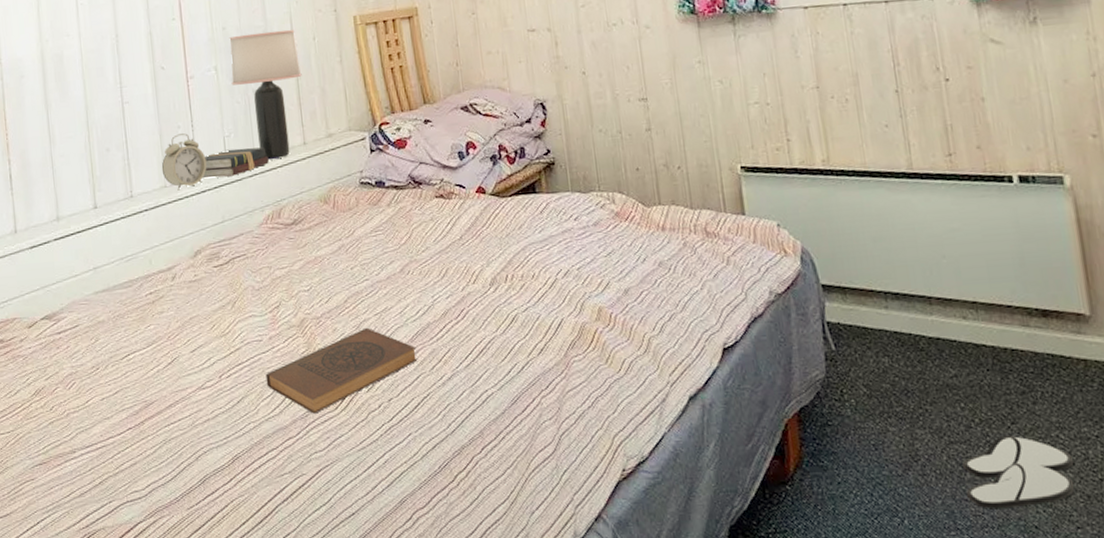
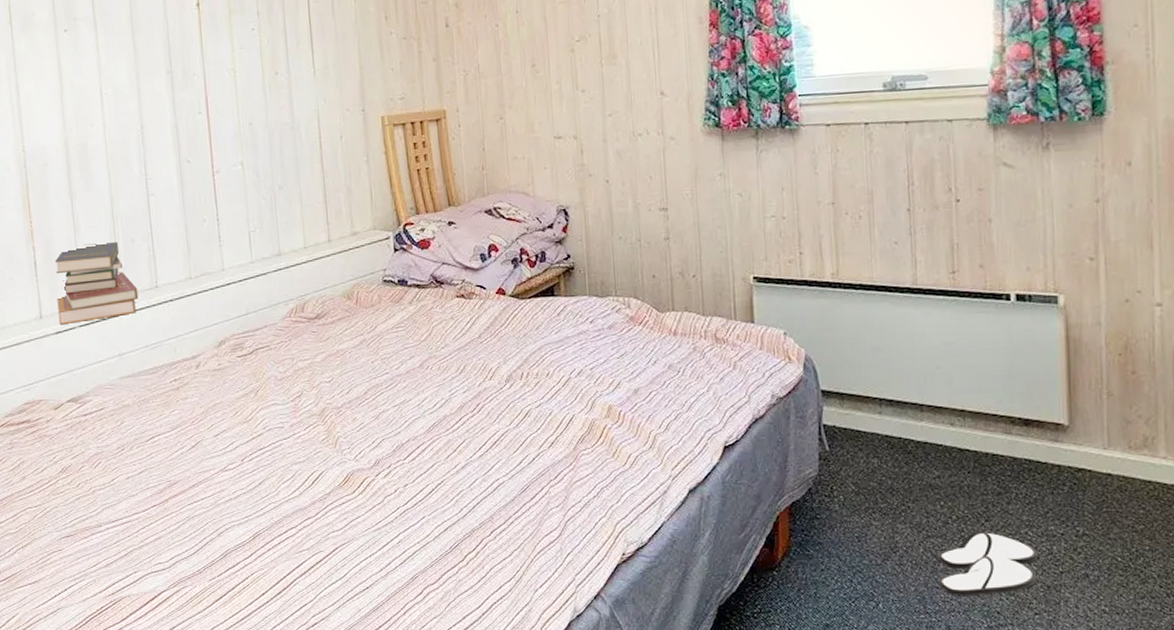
books: none [30,152,114,239] -> present [54,242,139,325]
alarm clock: present [161,133,207,191] -> none [186,227,232,282]
hardback book: present [203,147,269,178] -> none [228,243,294,272]
table lamp: present [229,29,302,160] -> none [256,127,328,256]
book: present [265,327,418,414] -> none [286,418,434,496]

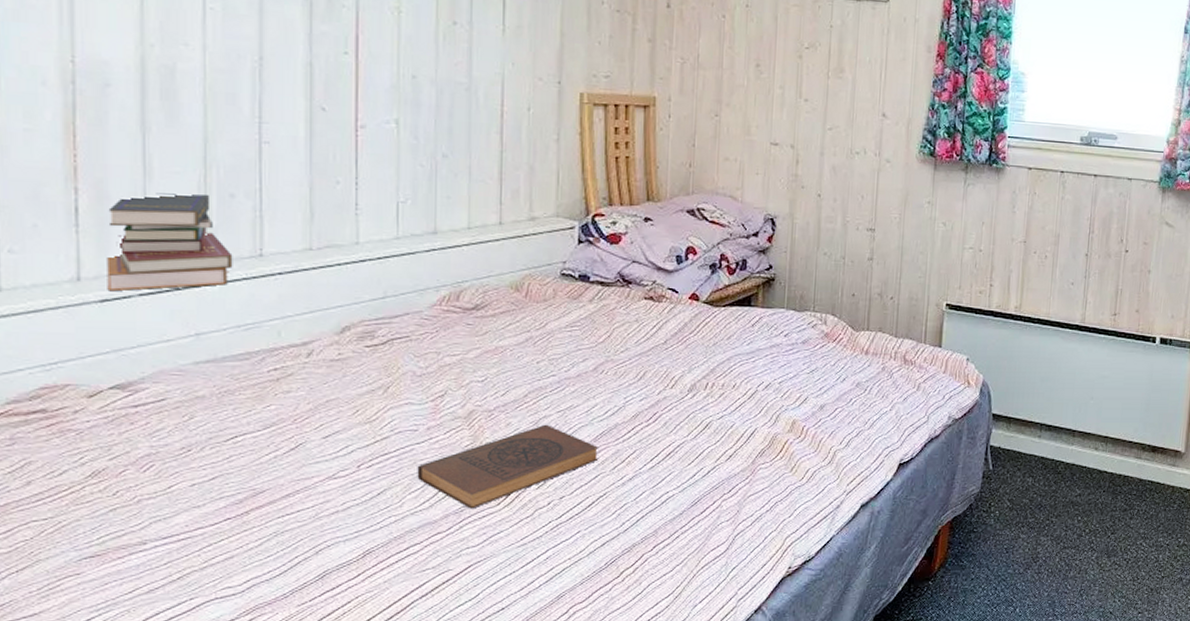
book: none [286,418,434,496] -> present [417,424,599,509]
slippers: present [937,531,1039,596] -> none [1067,542,1148,600]

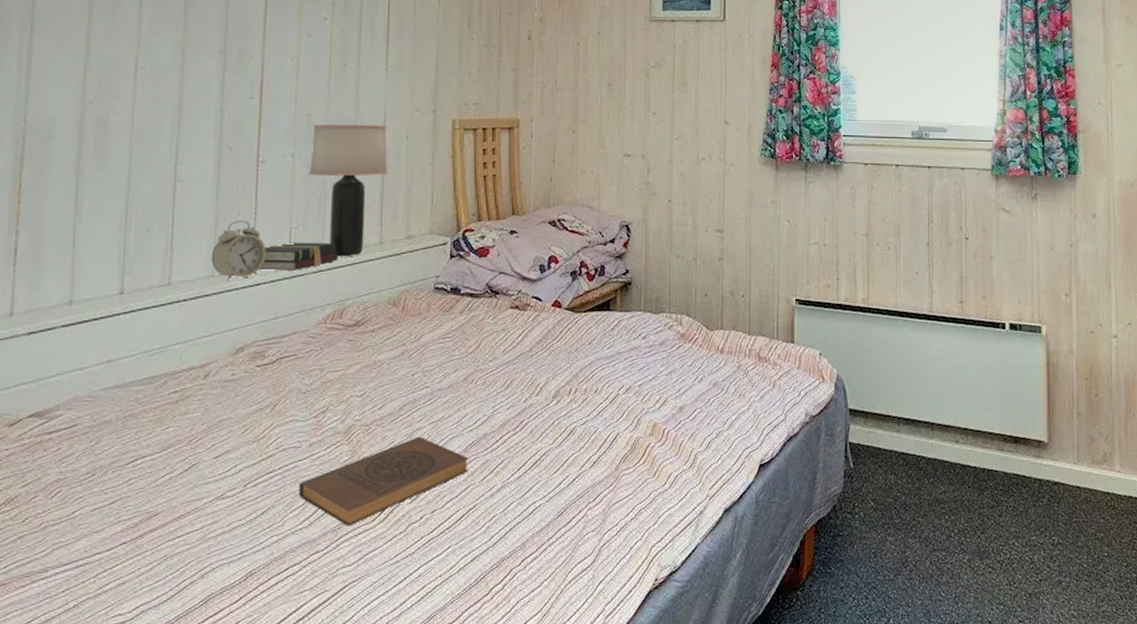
books: present [107,193,233,292] -> none [35,231,145,324]
alarm clock: none [307,190,371,256] -> present [211,221,266,281]
hardback book: none [364,217,453,248] -> present [259,242,338,271]
table lamp: none [415,88,508,237] -> present [308,124,389,257]

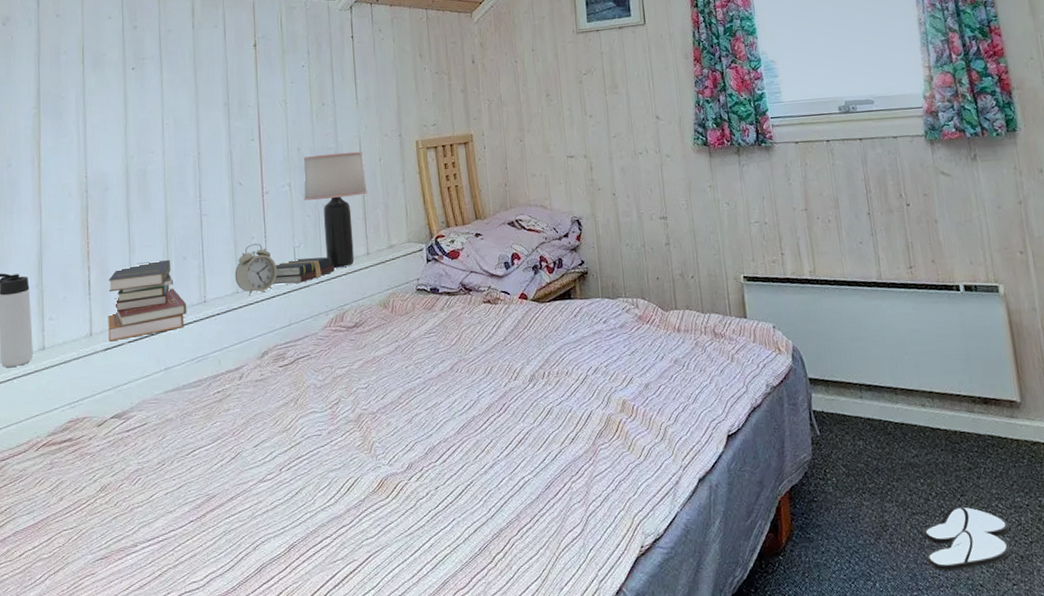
books: none [35,231,145,324] -> present [108,260,187,342]
book: present [298,436,469,526] -> none [323,421,463,503]
slippers: none [941,543,1023,608] -> present [922,505,1011,571]

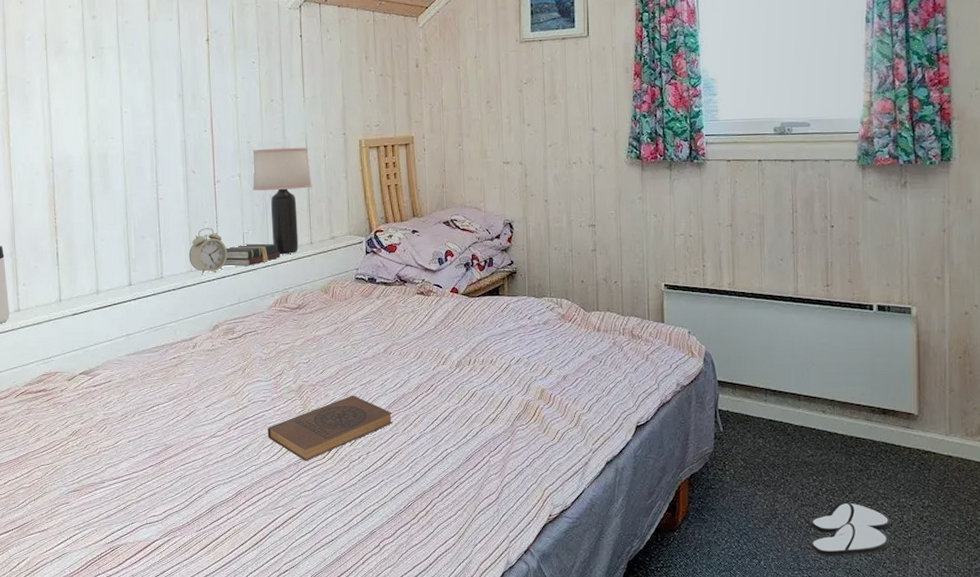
books: present [108,260,187,342] -> none [74,238,146,308]
book: none [323,421,463,503] -> present [267,395,393,461]

